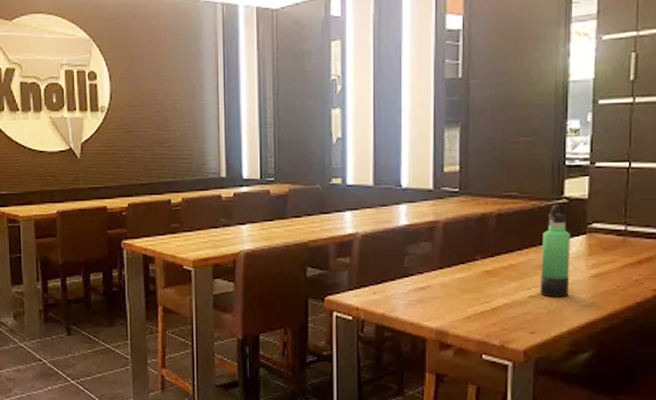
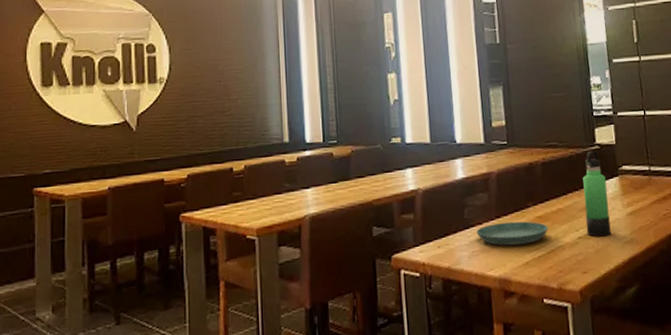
saucer: none [416,273,496,298] -> present [476,221,548,246]

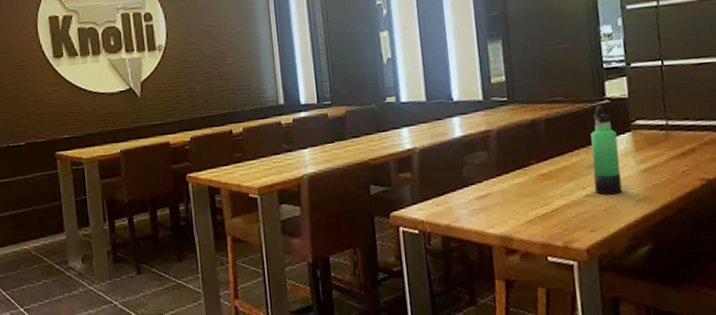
saucer: present [476,221,548,246] -> none [476,179,553,204]

